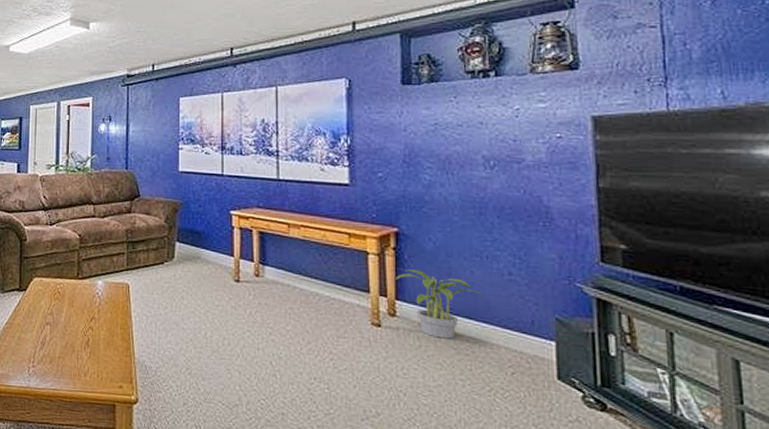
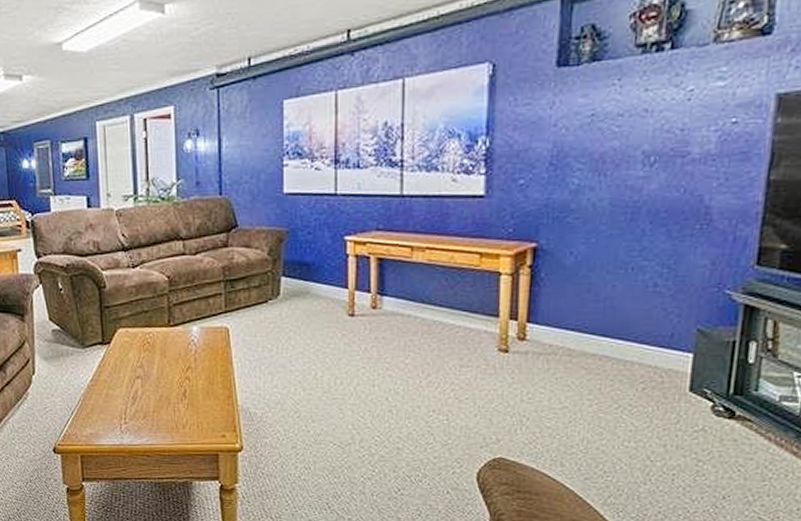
potted plant: present [394,268,483,339] -> none [527,287,623,359]

